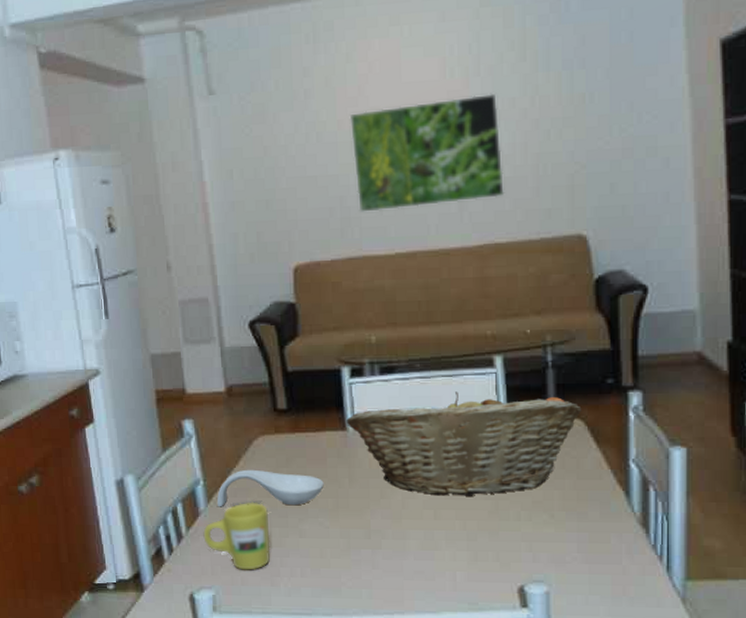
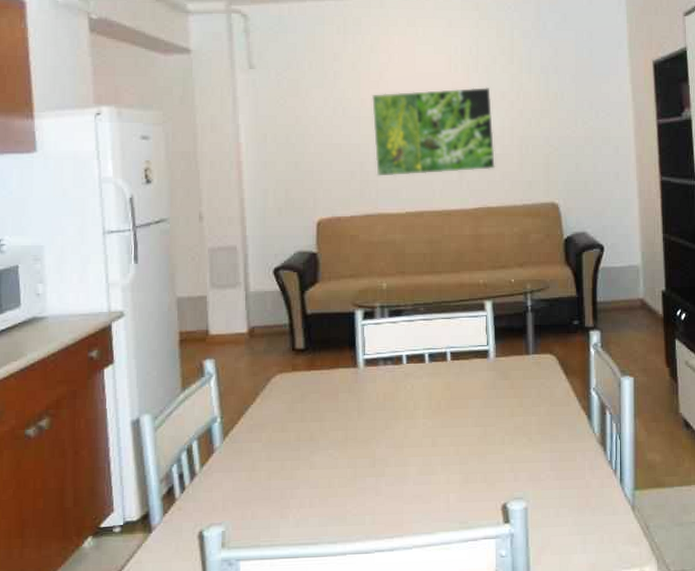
mug: present [203,502,271,570] -> none [217,437,282,504]
spoon rest: present [217,469,324,507] -> none [233,406,335,444]
fruit basket: present [346,391,582,496] -> none [358,332,554,425]

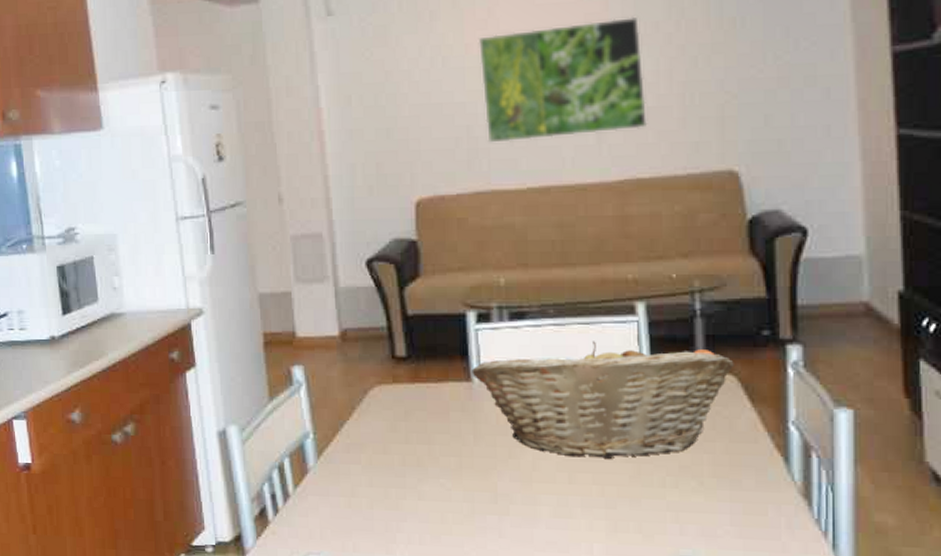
fruit basket: none [358,332,554,425] -> present [472,341,734,458]

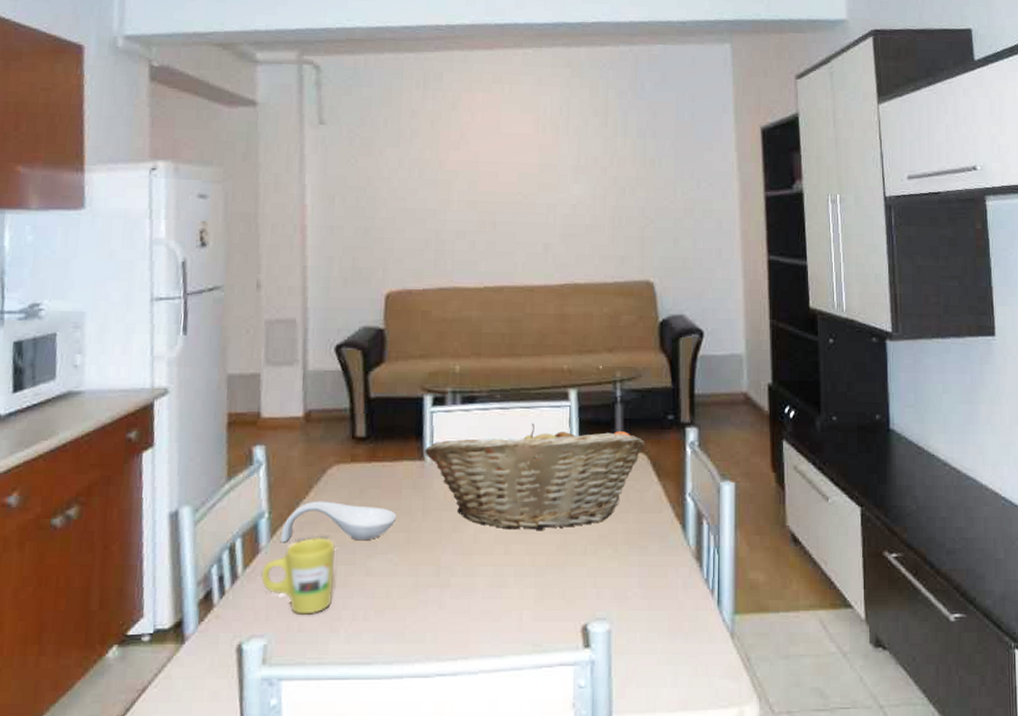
mug: none [312,458,386,536] -> present [261,536,336,615]
spoon rest: none [328,422,446,464] -> present [281,501,397,543]
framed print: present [478,16,648,143] -> none [450,150,585,247]

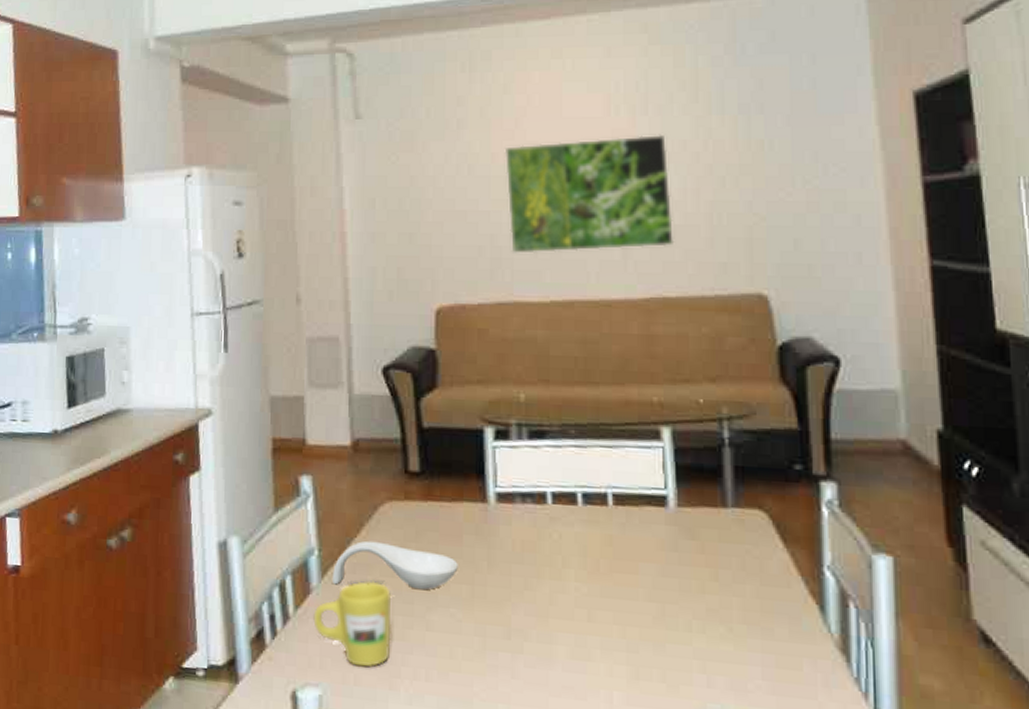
fruit basket: present [425,423,646,530] -> none [488,466,765,596]
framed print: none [450,150,585,247] -> present [504,134,675,254]

